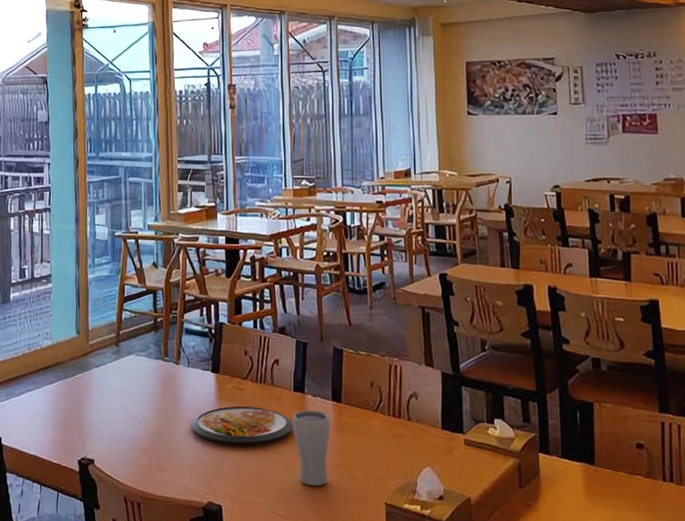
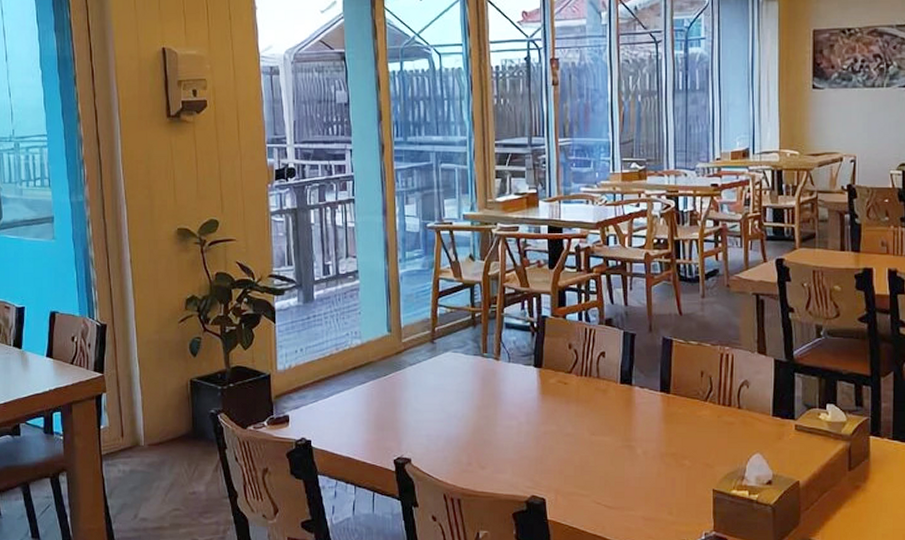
dish: present [191,406,294,445] -> none [513,400,620,439]
drinking glass: present [292,409,331,487] -> none [619,401,658,477]

